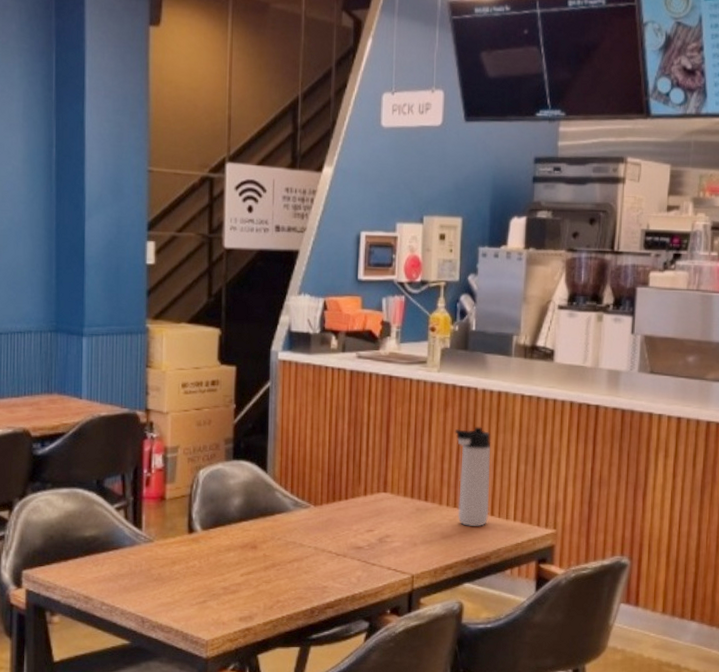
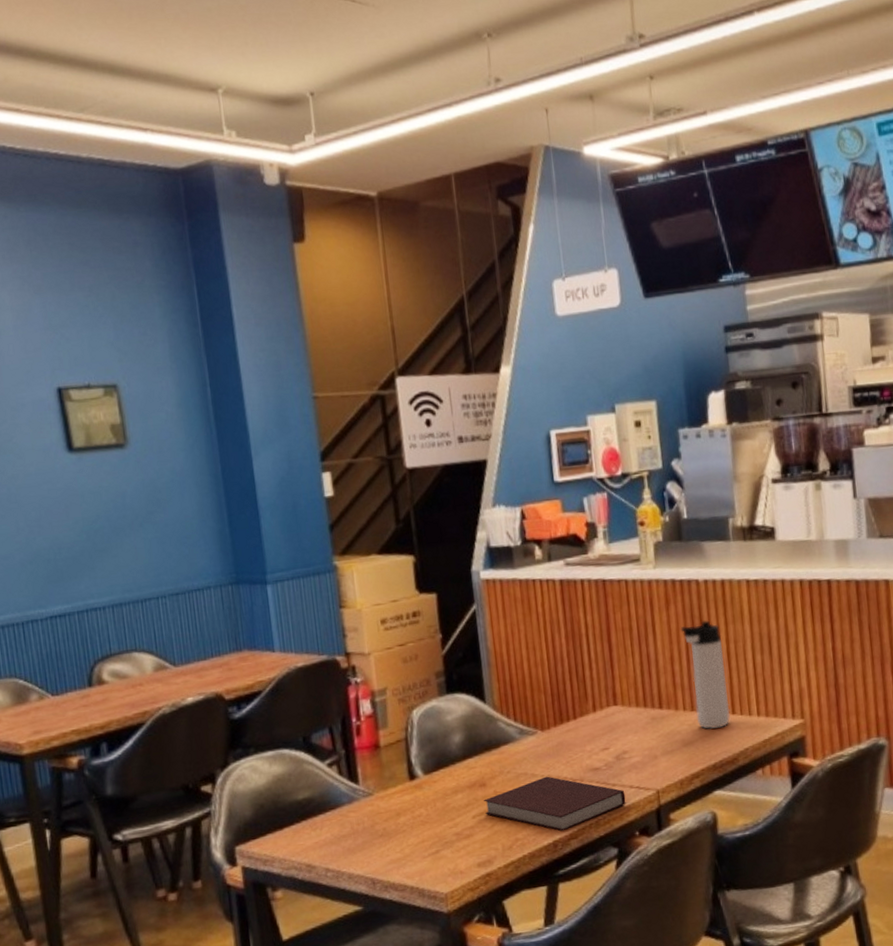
notebook: none [253,548,383,600] -> present [484,776,626,832]

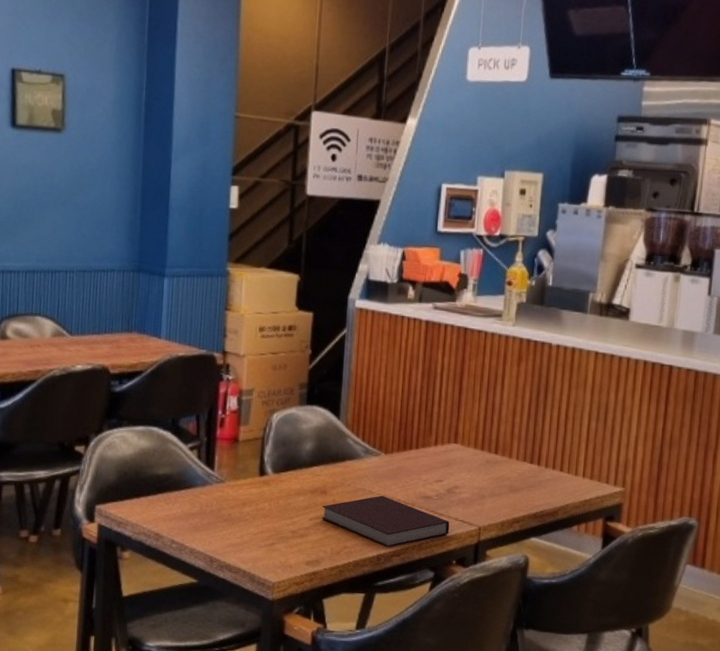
thermos bottle: present [680,620,730,729] -> none [526,382,563,482]

